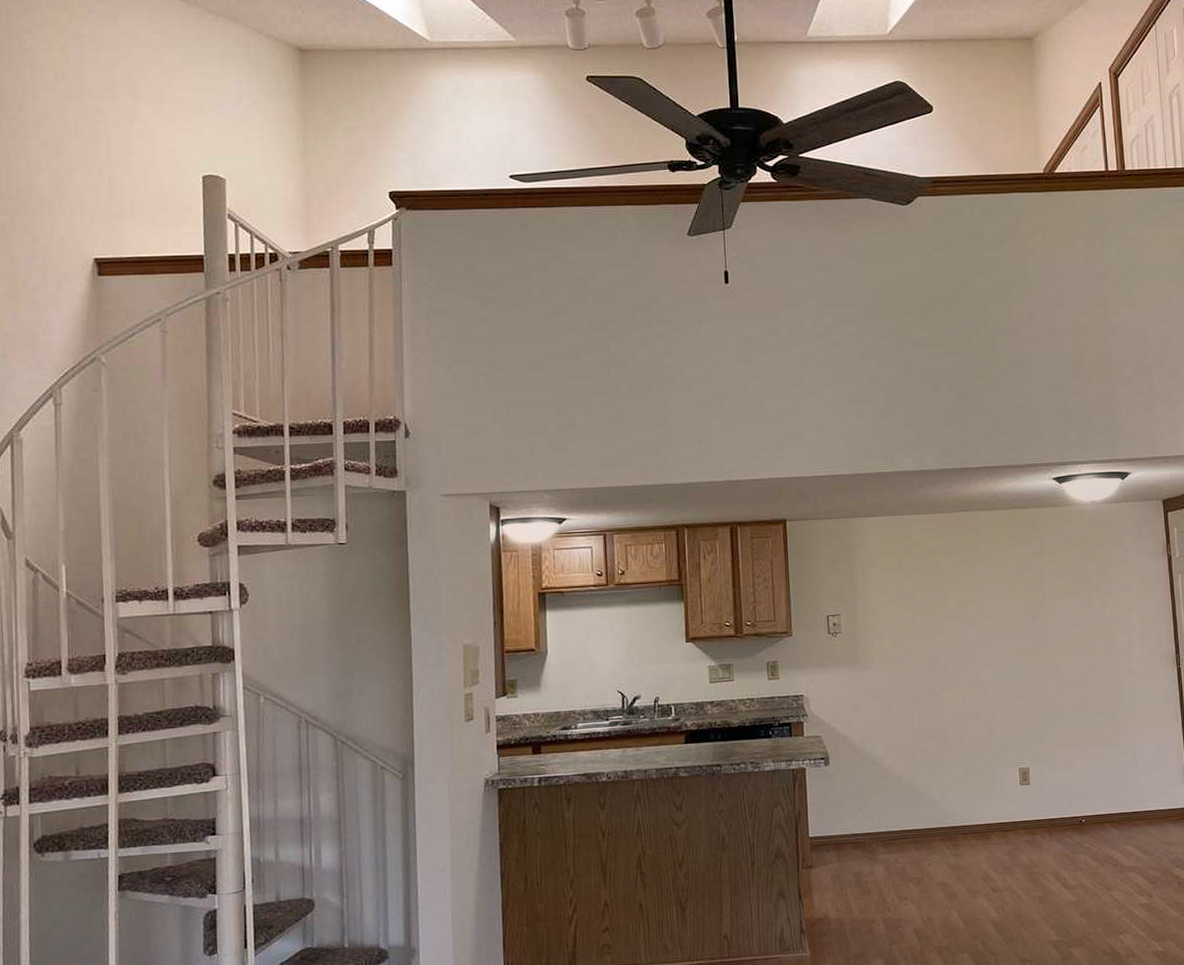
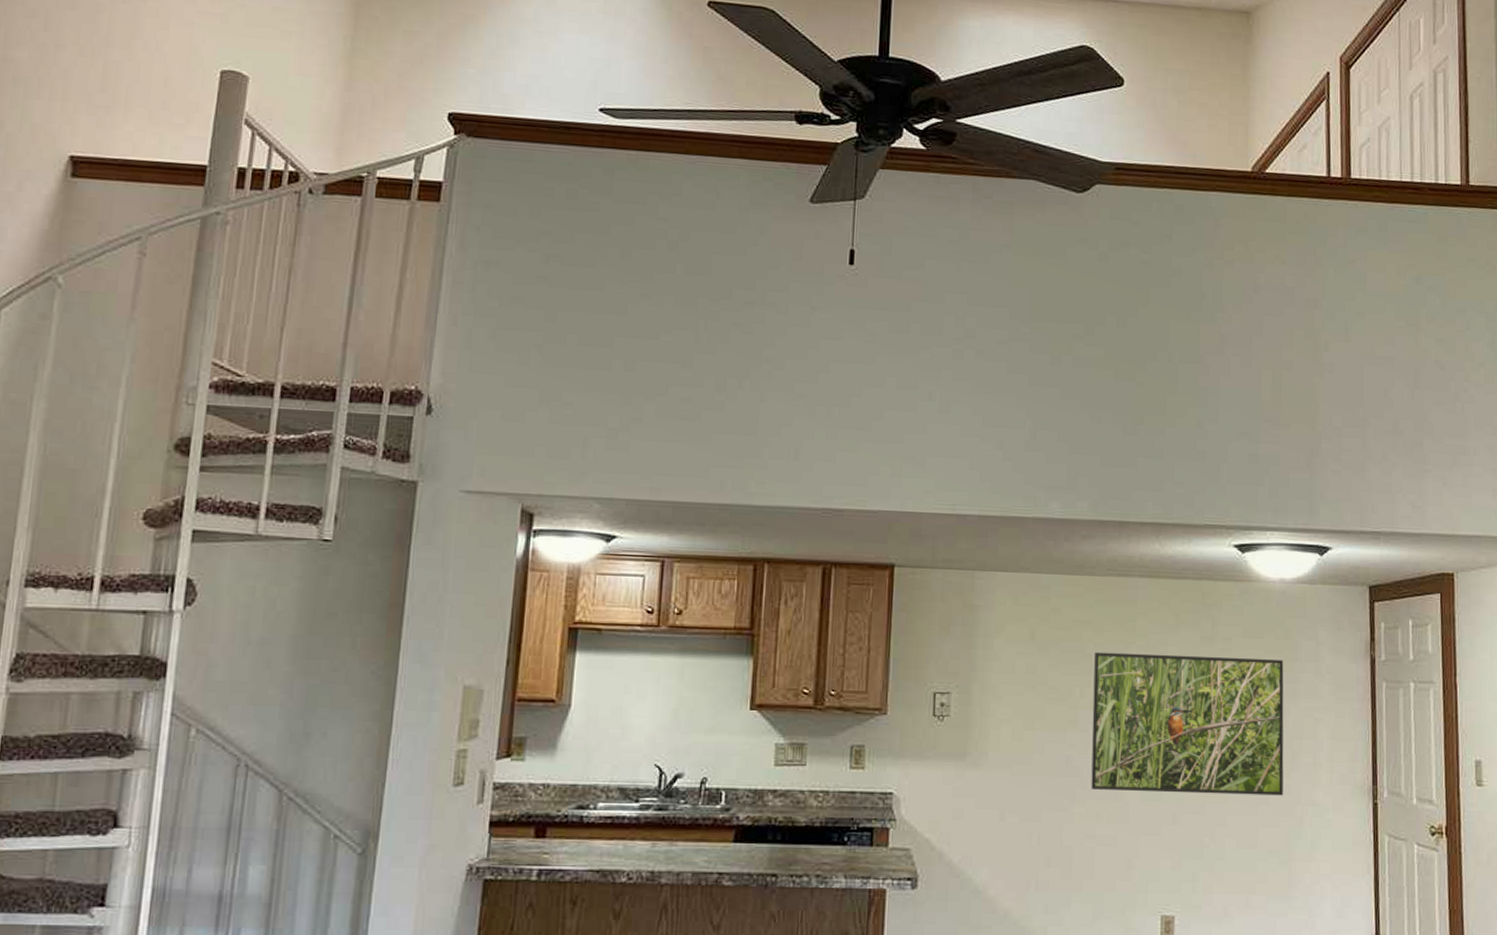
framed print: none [950,565,1107,678] -> present [1091,651,1284,796]

